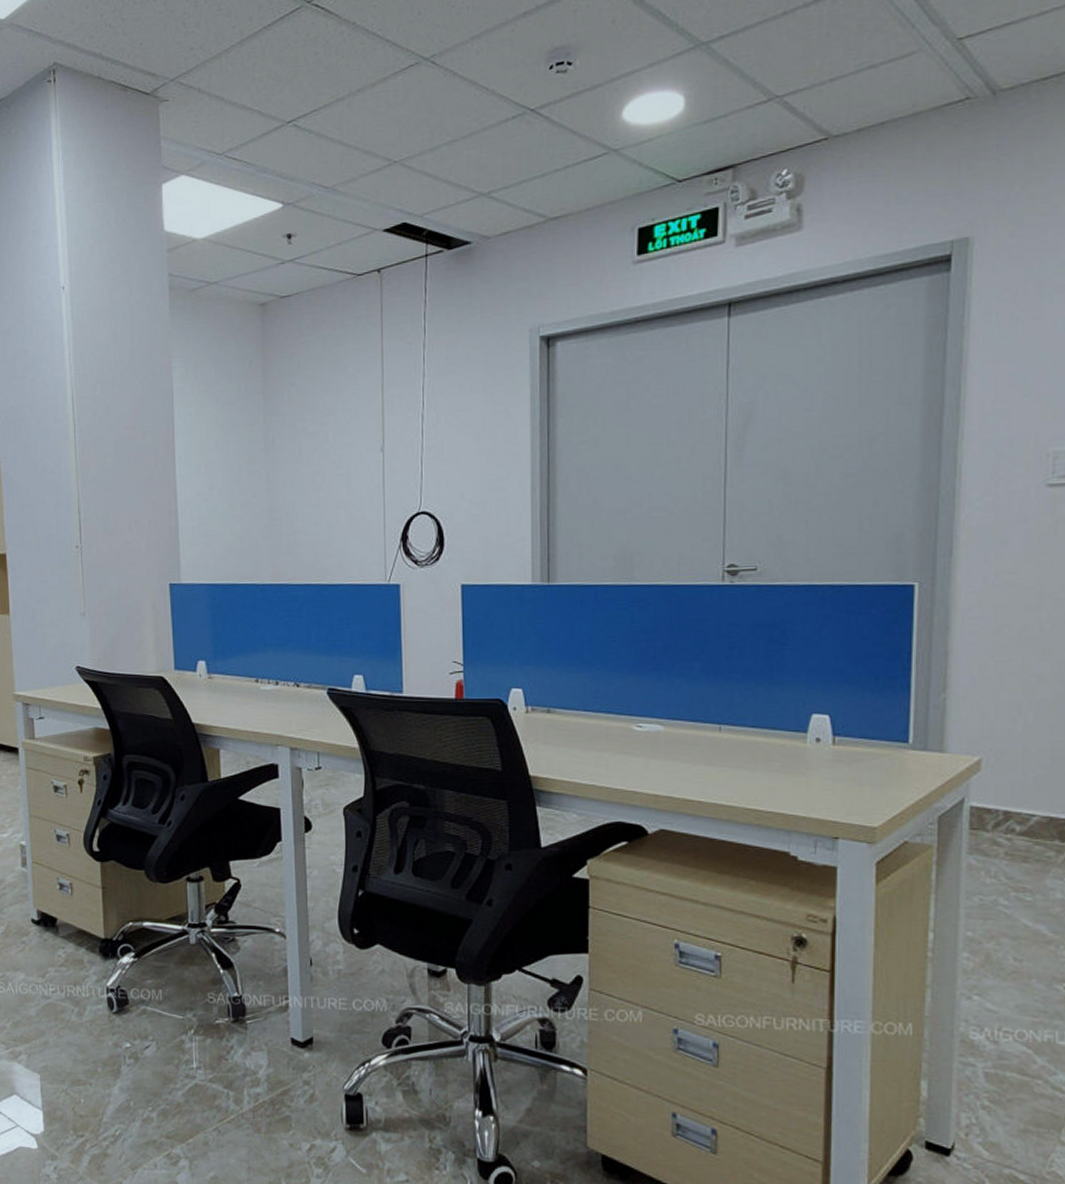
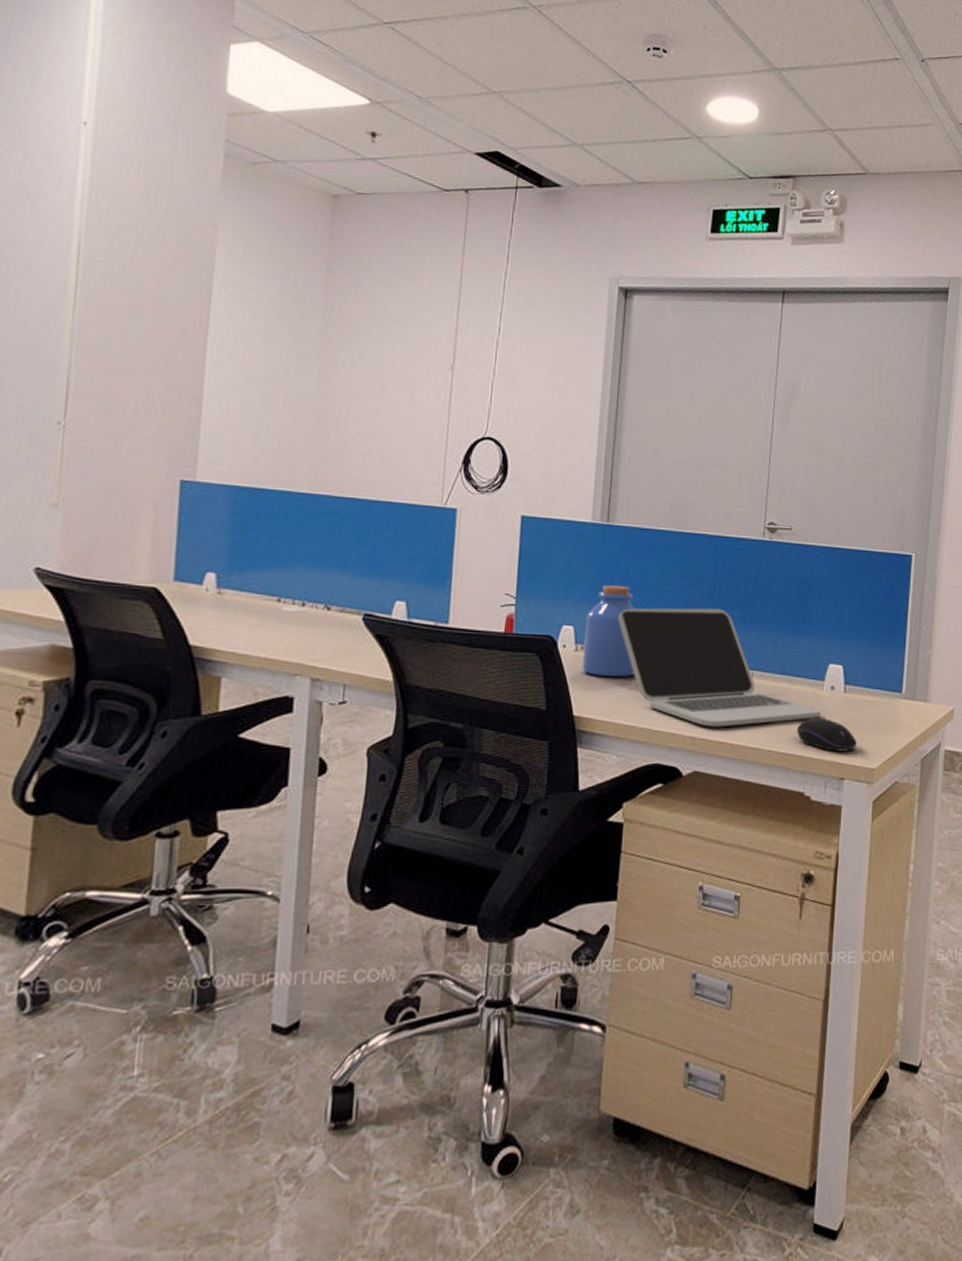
jar: none [533,645,589,738] -> present [582,584,635,678]
laptop: none [567,661,806,785] -> present [618,608,822,727]
computer mouse: none [777,773,852,809] -> present [797,718,857,752]

